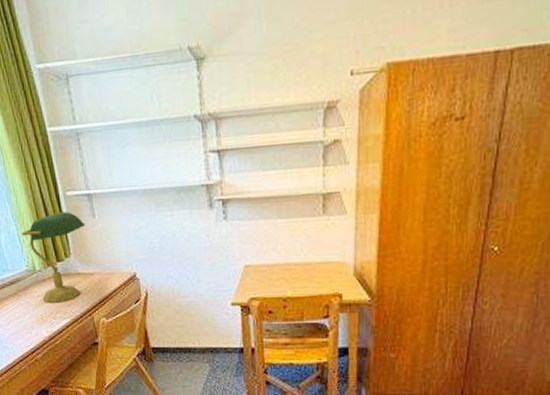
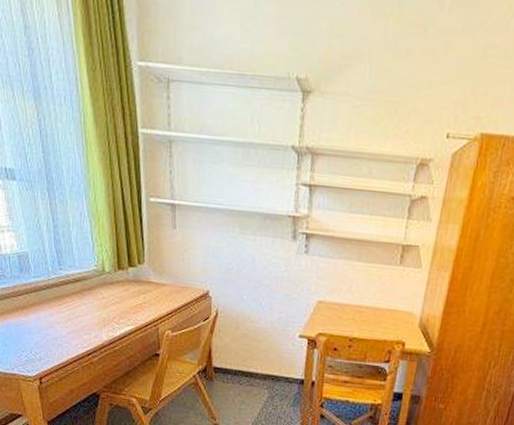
desk lamp: present [21,211,85,303] -> none [94,216,164,309]

